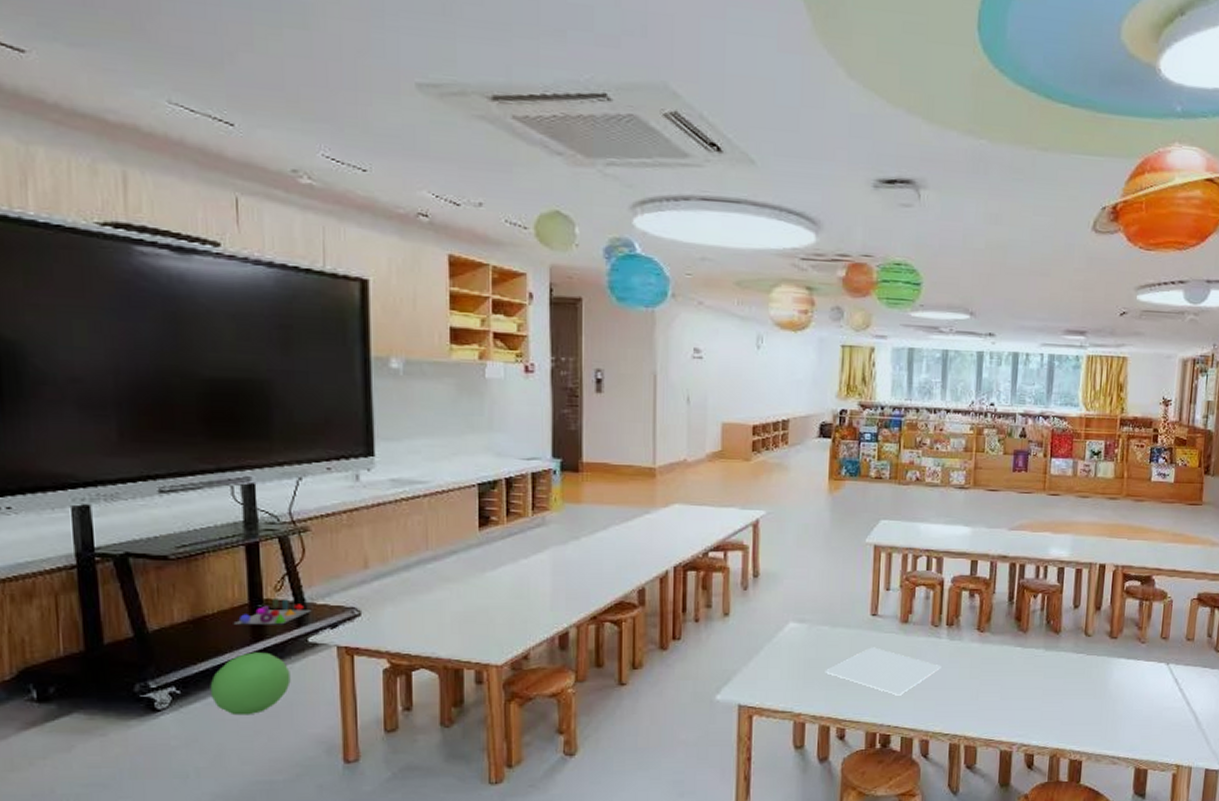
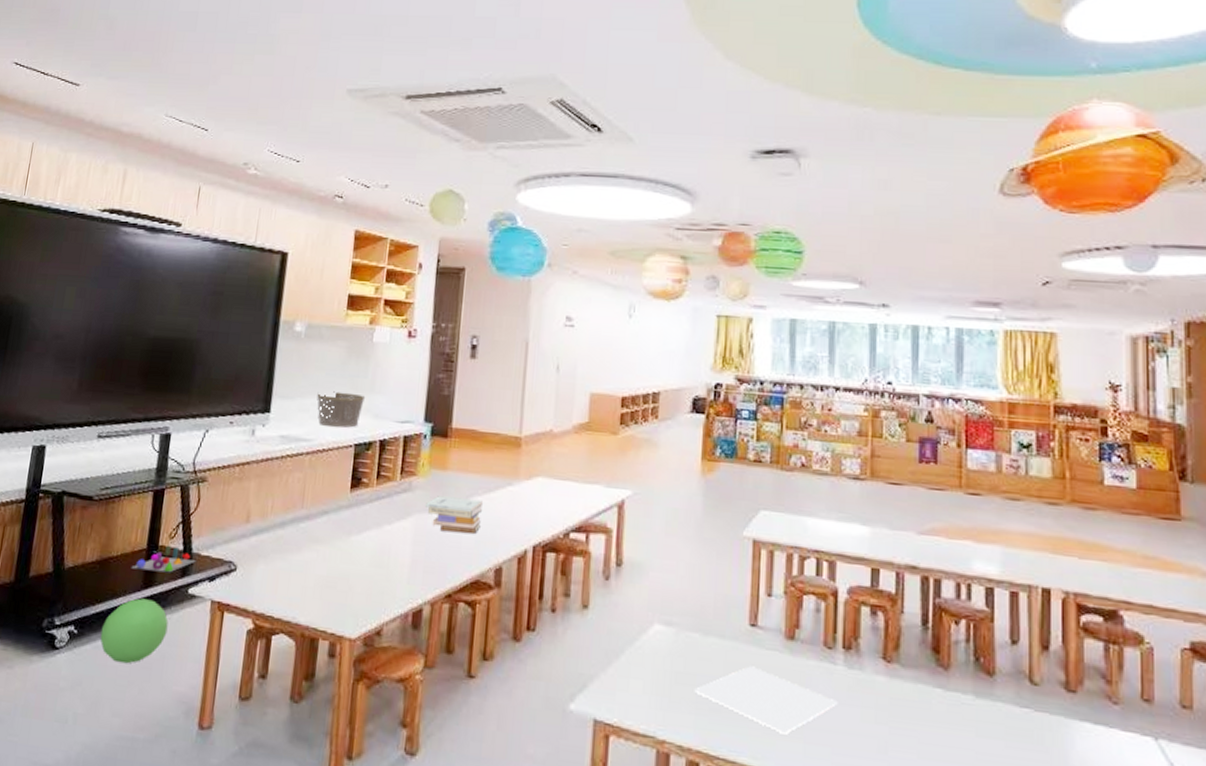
basket: none [428,431,484,469] -> present [317,392,366,429]
books: none [561,528,620,561] -> present [424,496,483,535]

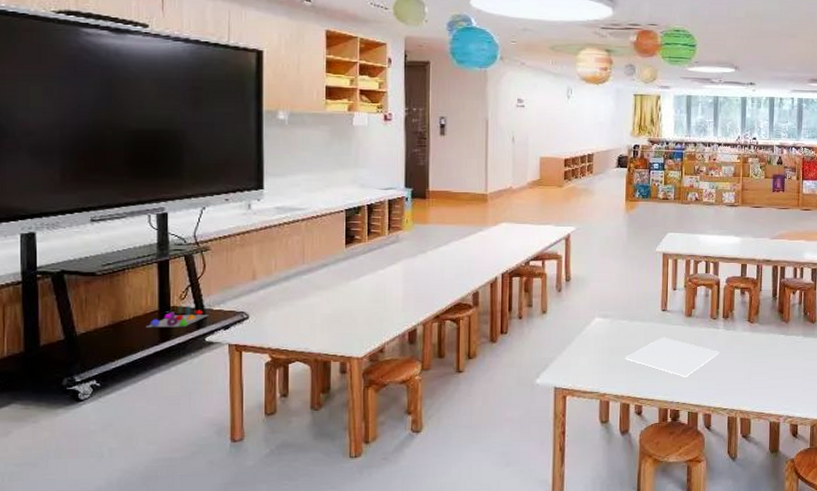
ball: present [100,598,169,664] -> none [124,350,190,404]
basket: present [317,392,366,429] -> none [306,168,351,198]
books: present [424,496,483,535] -> none [411,244,459,270]

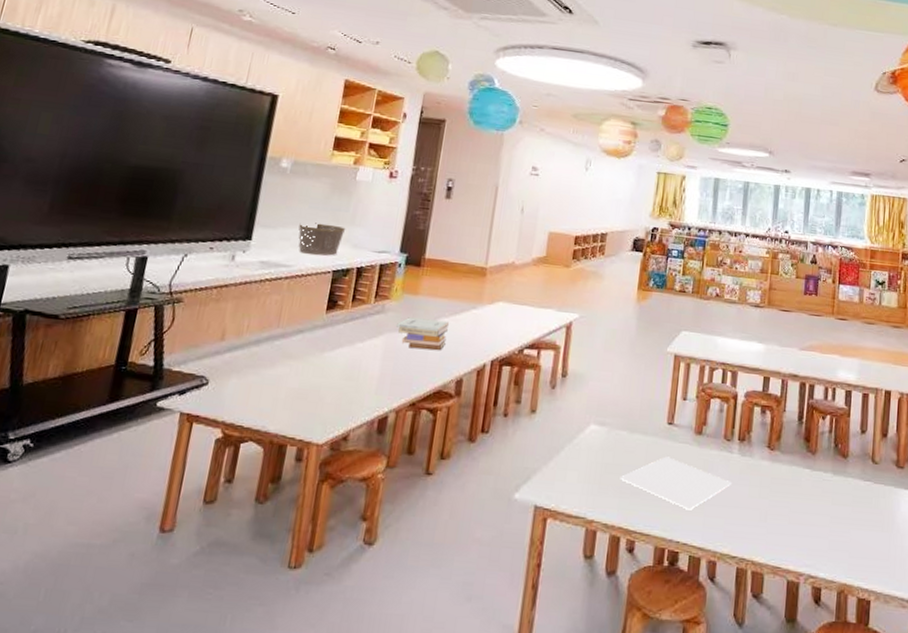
toy blocks: present [147,305,209,328] -> none [98,361,167,388]
basket: none [306,168,351,198] -> present [299,224,346,256]
books: none [411,244,459,270] -> present [395,317,449,351]

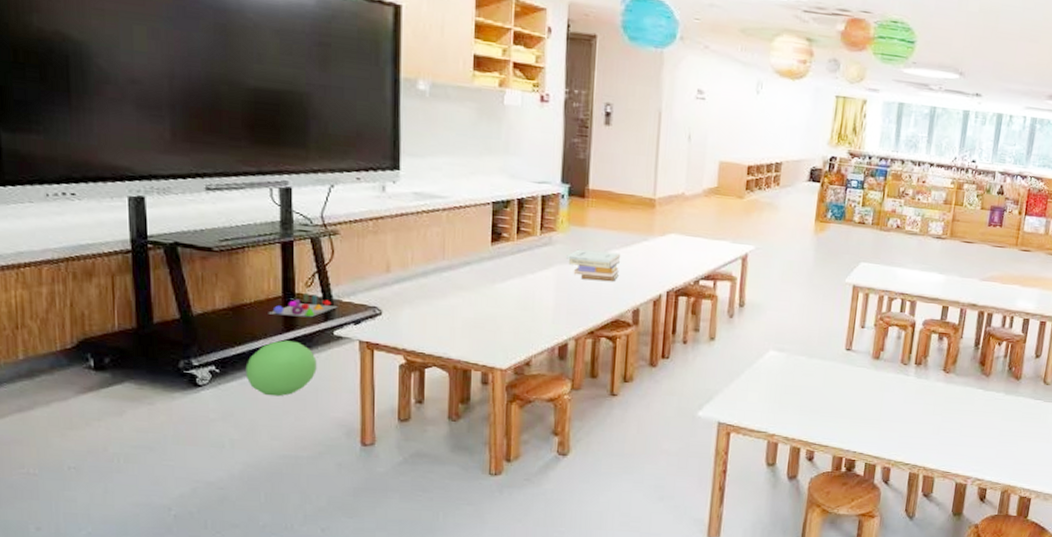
ball: none [58,412,134,474] -> present [245,340,317,397]
toy blocks: none [98,361,167,388] -> present [269,292,338,318]
basket: present [299,224,346,256] -> none [449,152,500,187]
paper sheet: present [620,456,732,509] -> none [799,379,907,424]

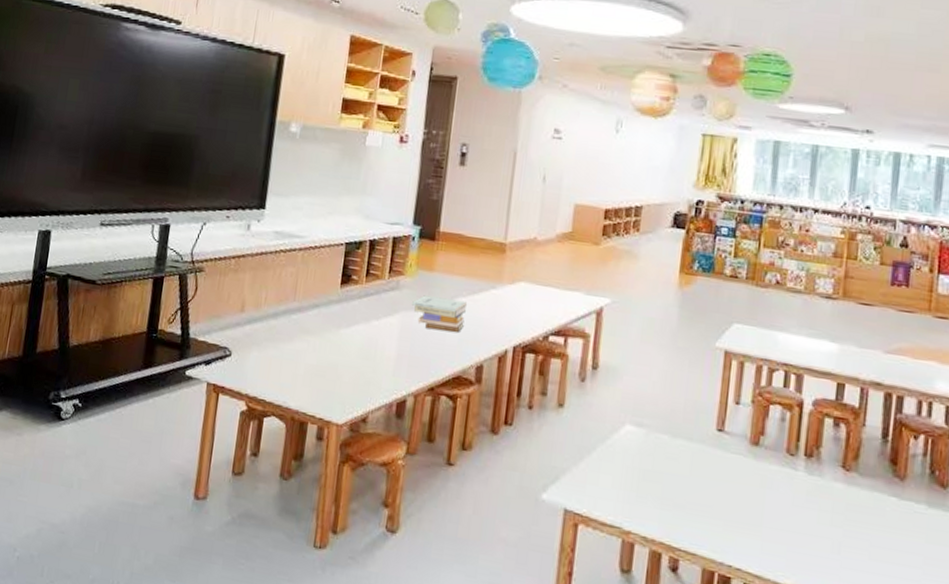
ball: present [245,340,317,397] -> none [103,377,167,437]
toy blocks: present [269,292,338,318] -> none [133,329,193,356]

